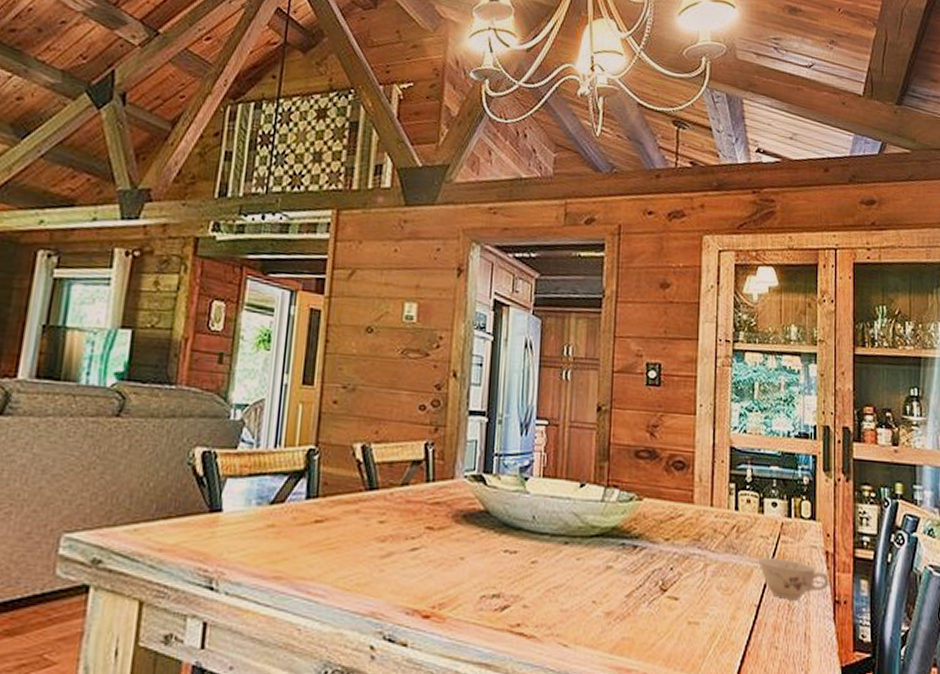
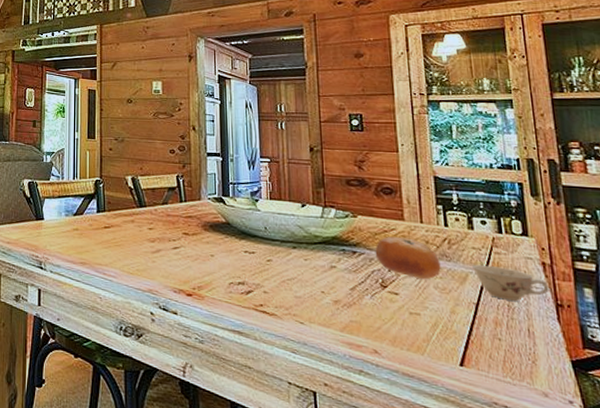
fruit: none [658,524,726,579] -> present [375,236,441,280]

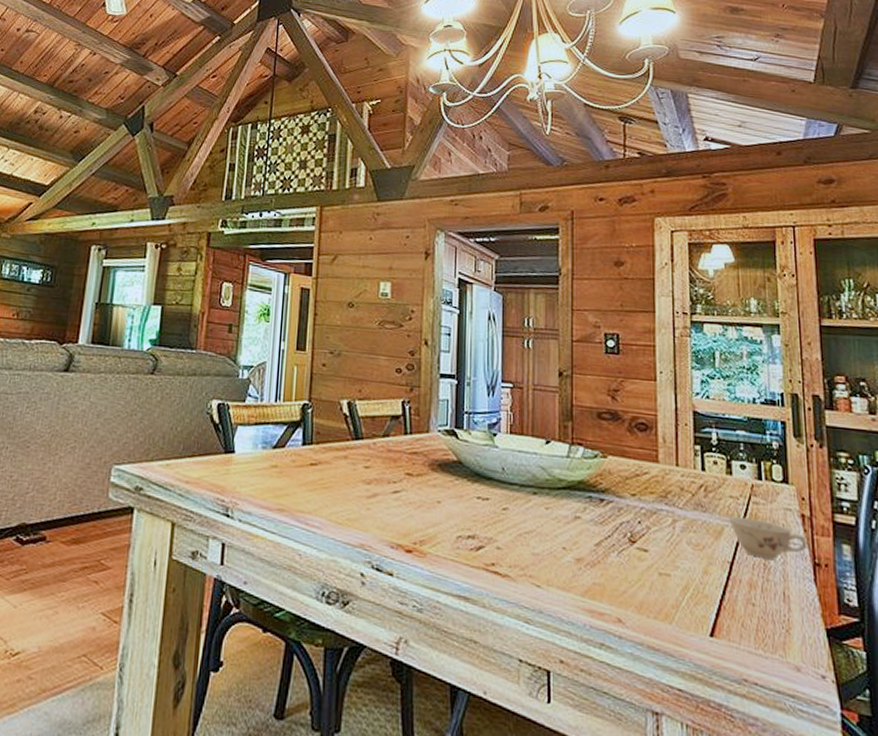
fruit: present [375,236,441,280] -> none [625,481,695,534]

